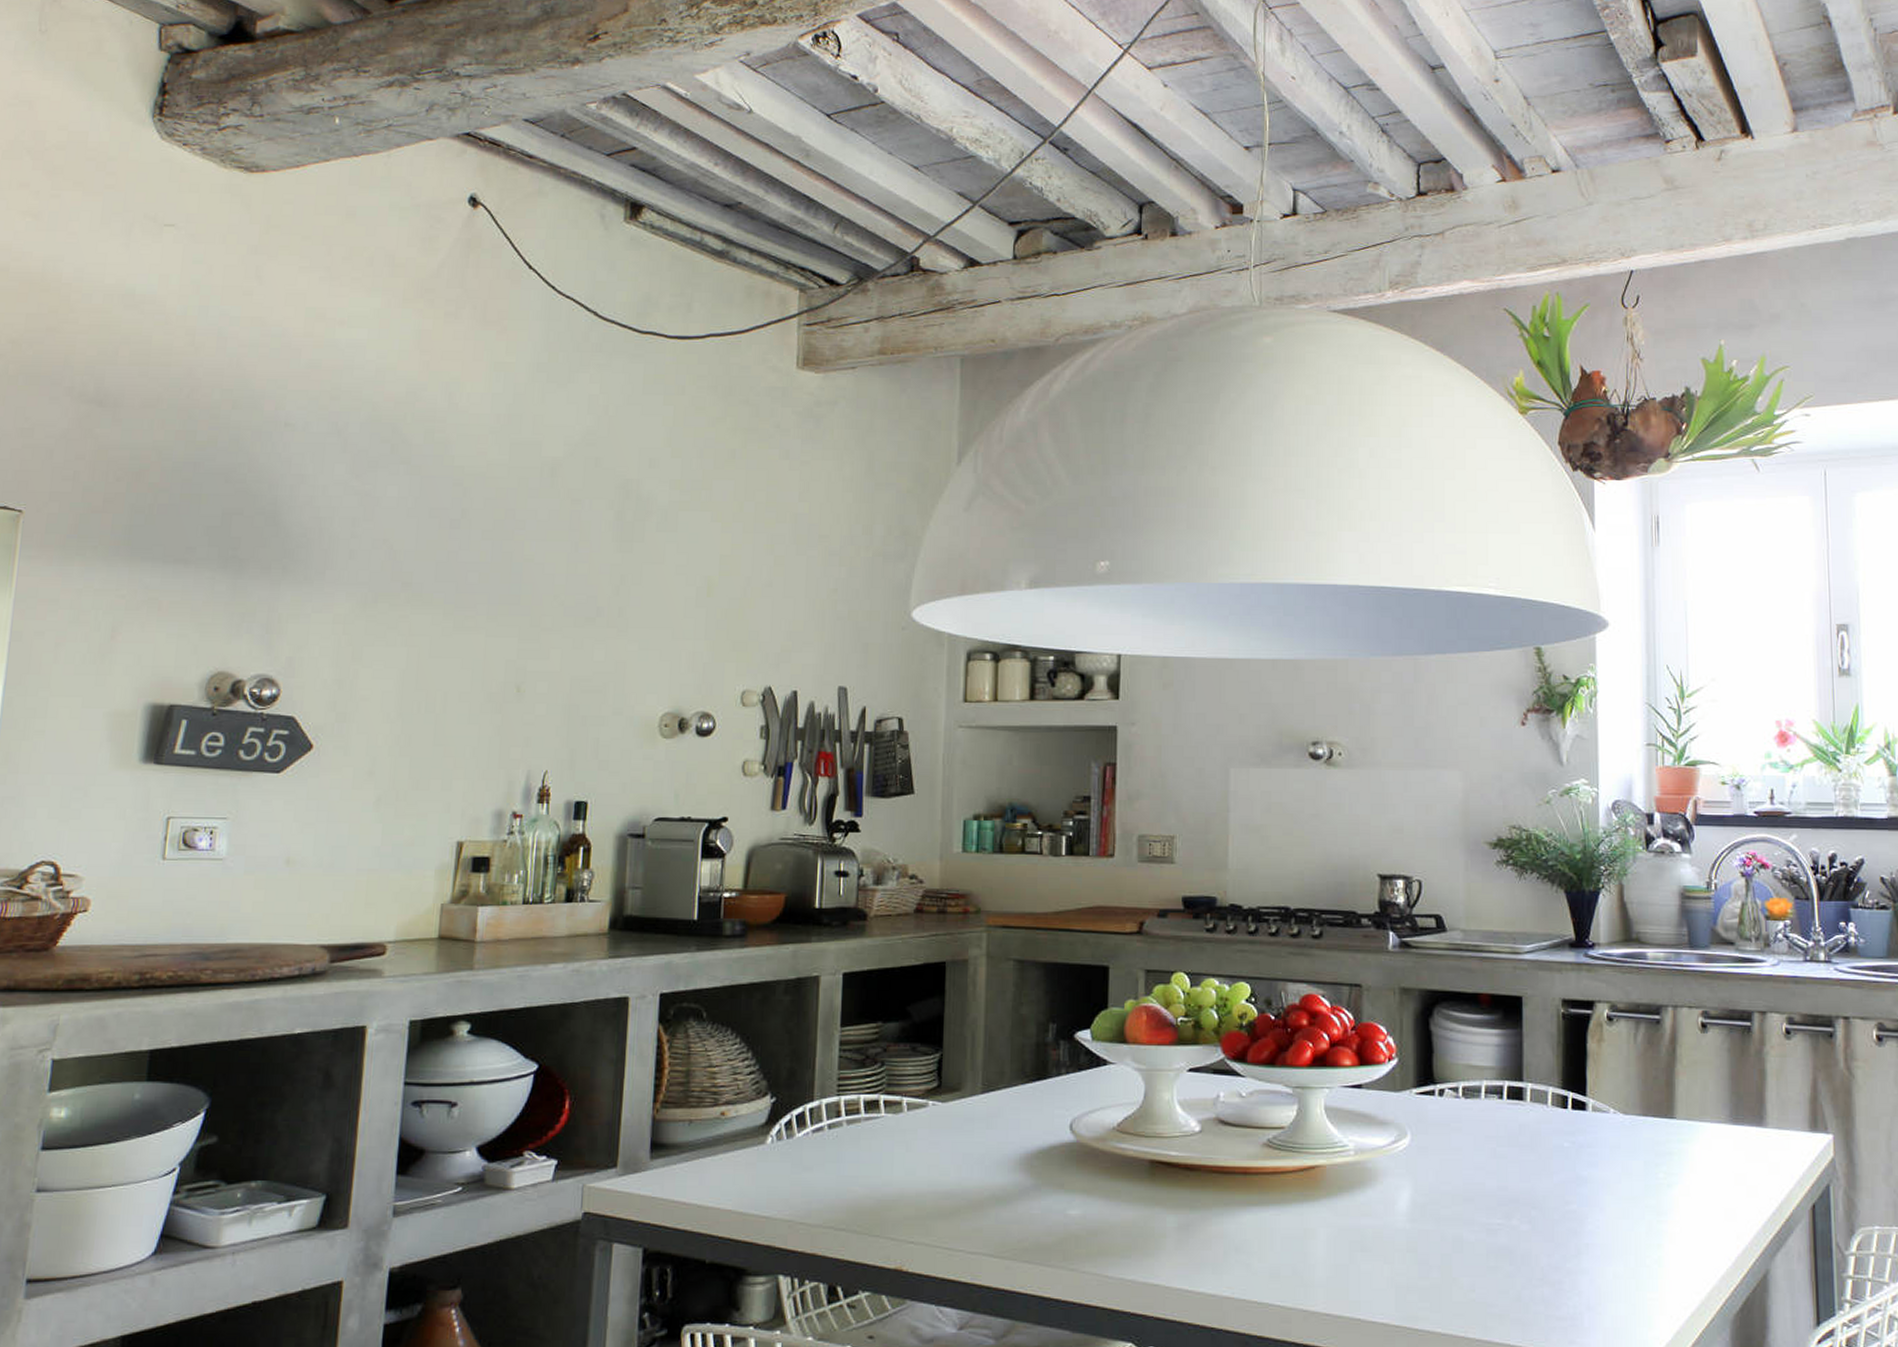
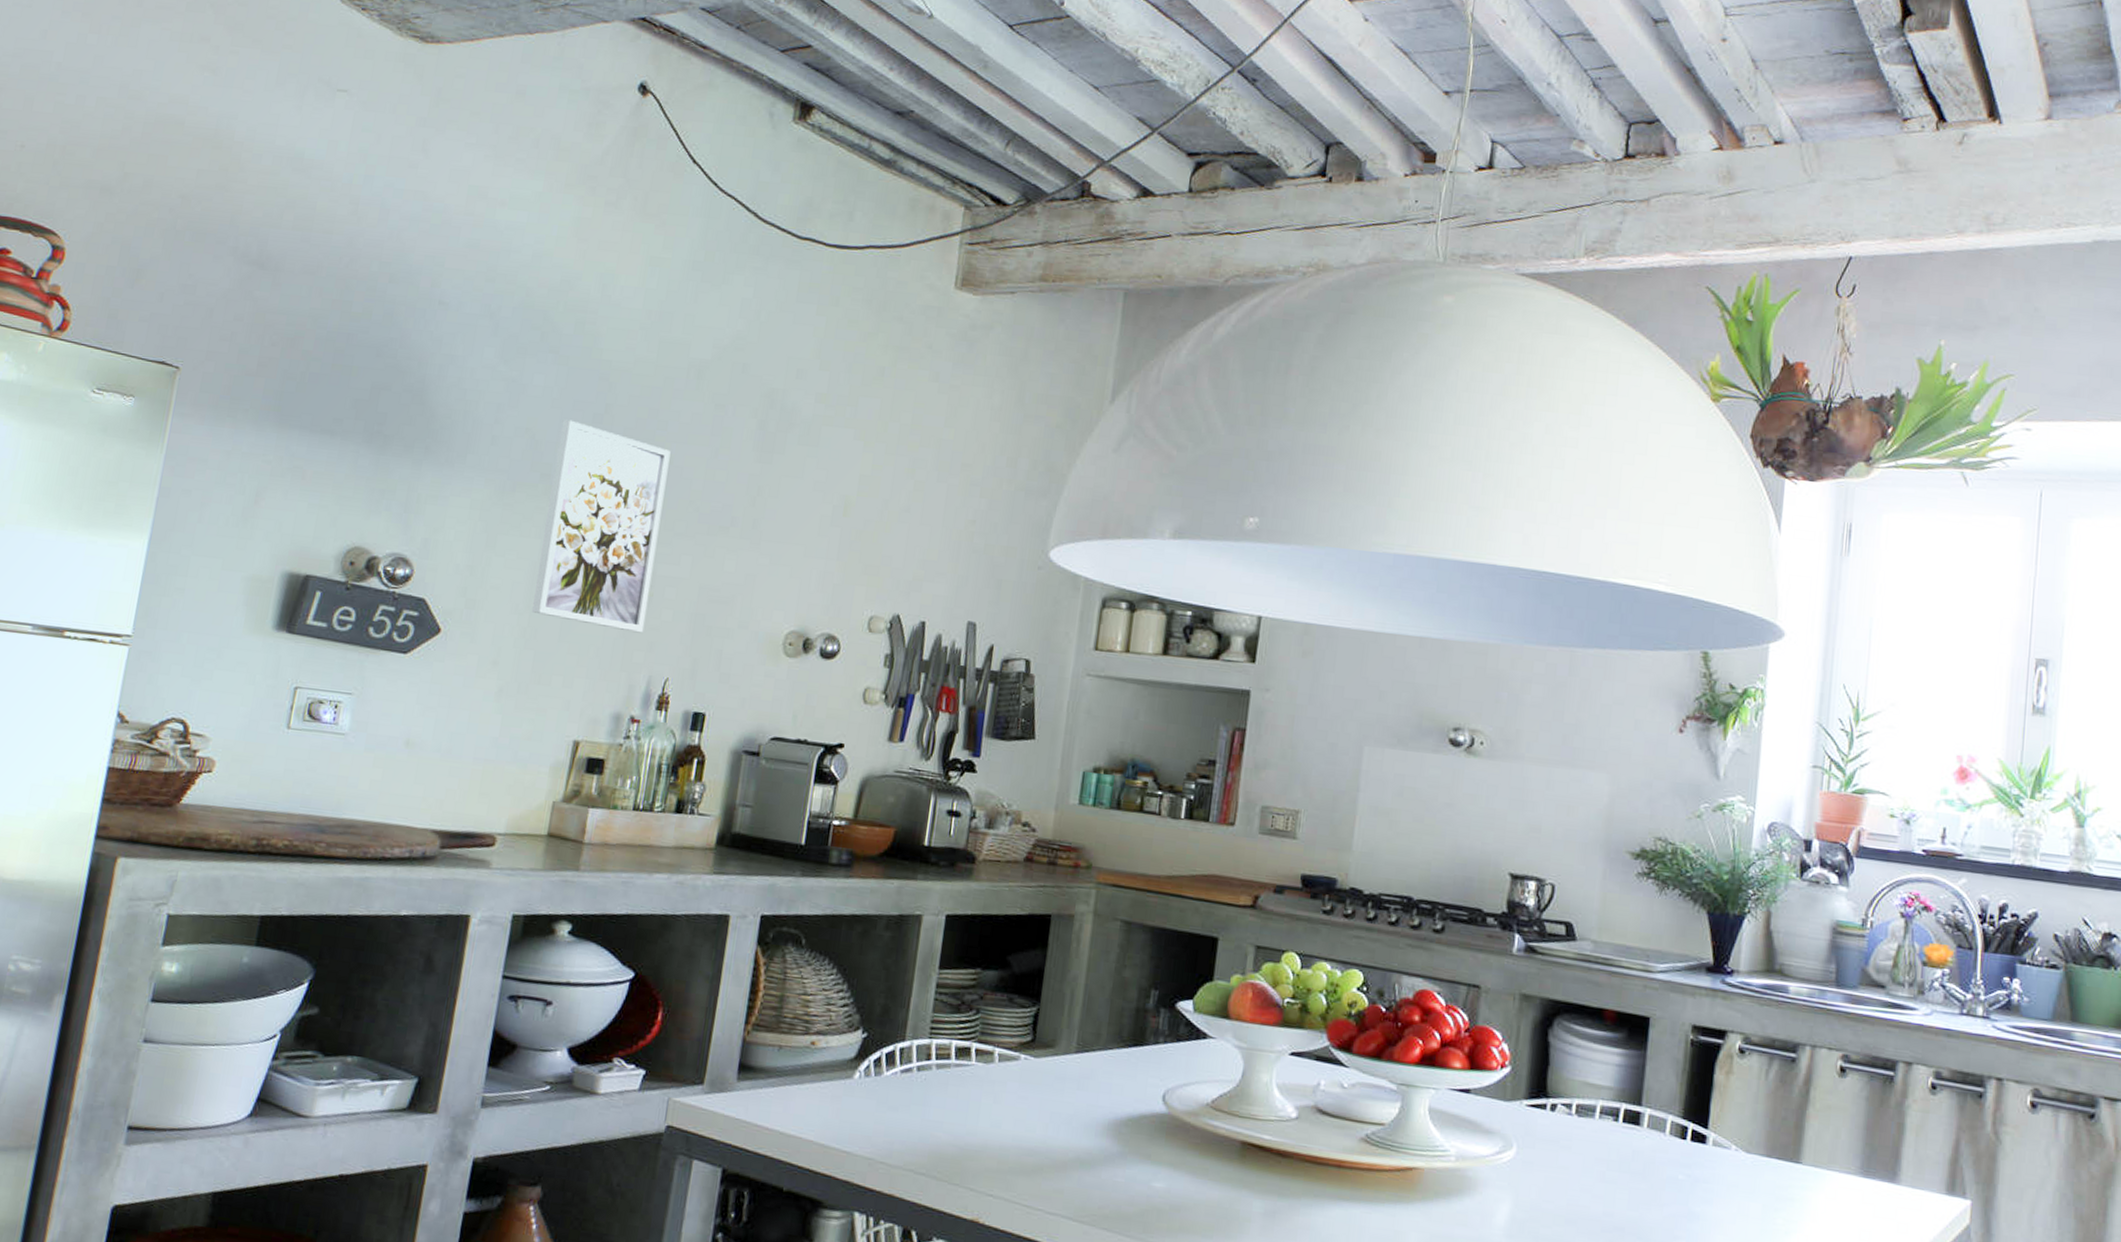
wall art: none [404,527,531,729] -> present [532,419,671,633]

